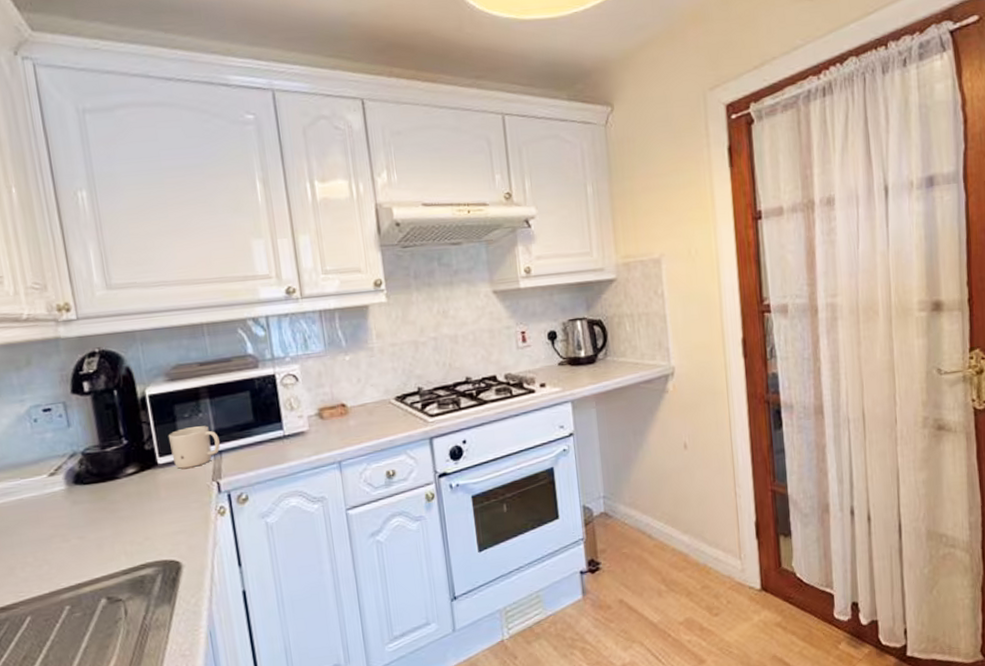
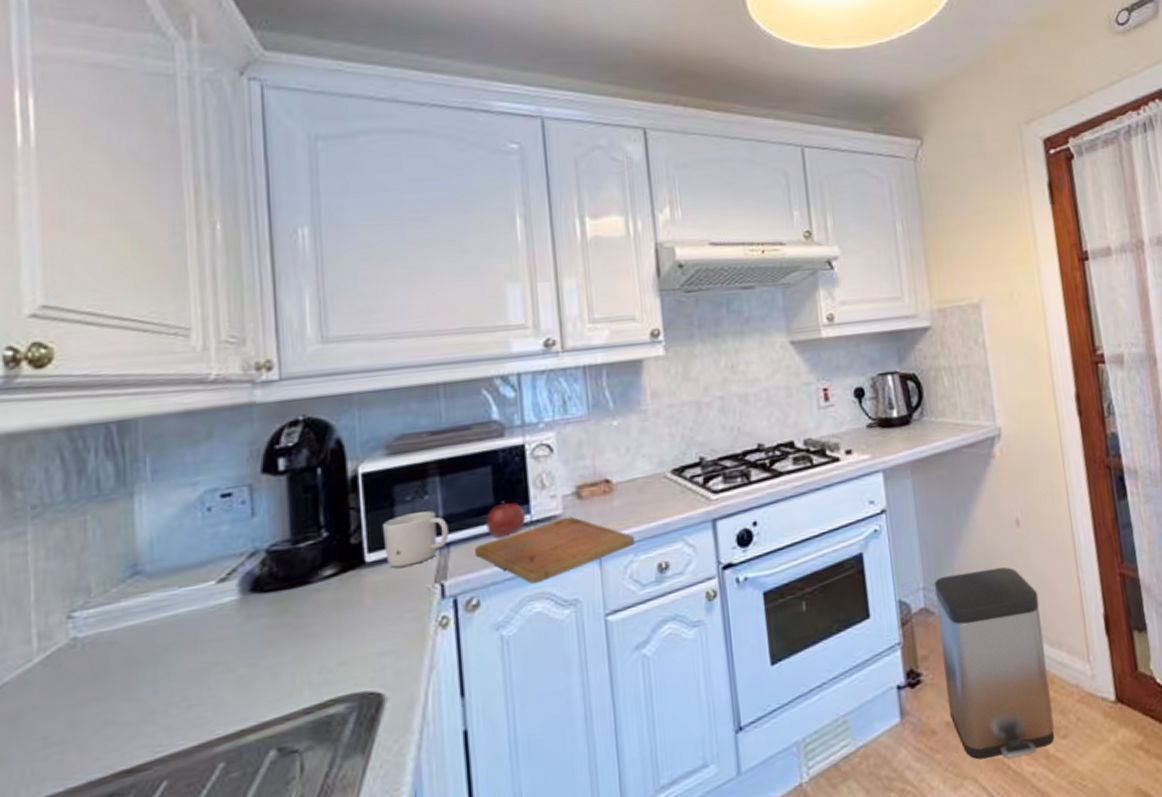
cutting board: none [241,432,368,485] -> present [475,516,635,585]
fruit: none [248,419,280,449] -> present [485,501,526,539]
pedal bin: none [612,481,708,630] -> present [933,567,1054,760]

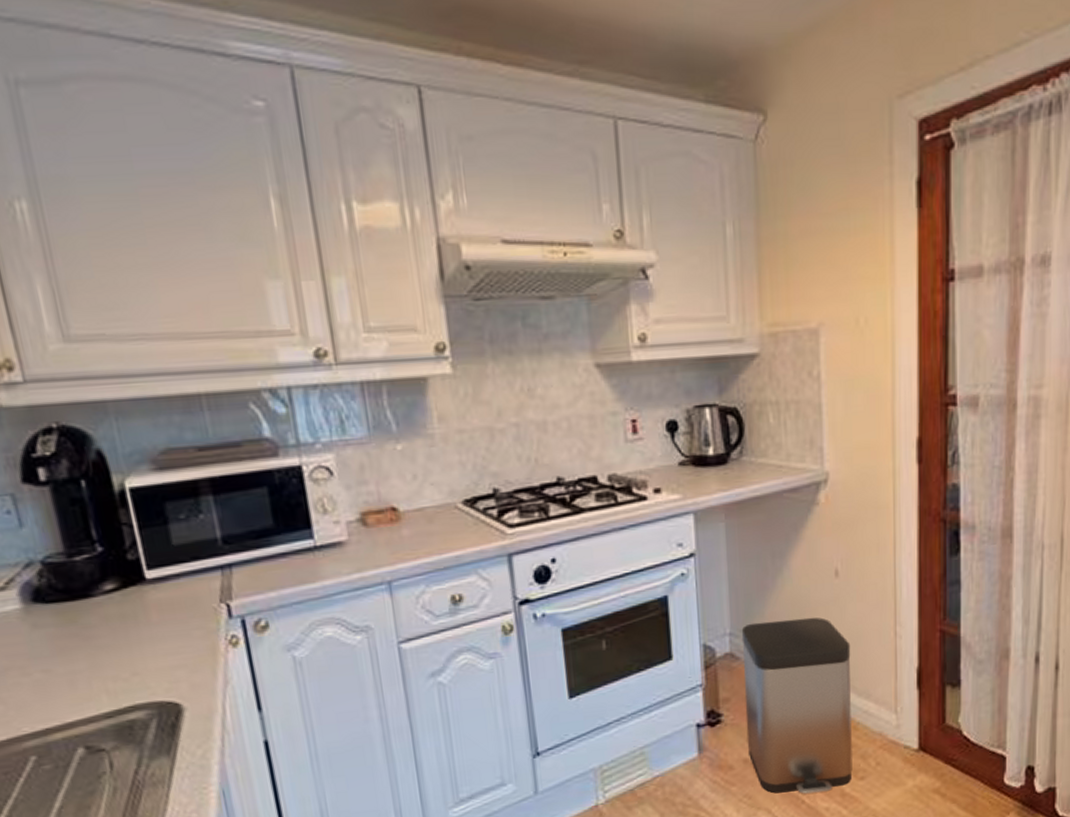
mug: present [382,511,449,568] -> none [157,530,230,586]
cutting board: present [475,516,635,585] -> none [258,543,427,610]
fruit: present [485,501,526,539] -> none [266,524,310,562]

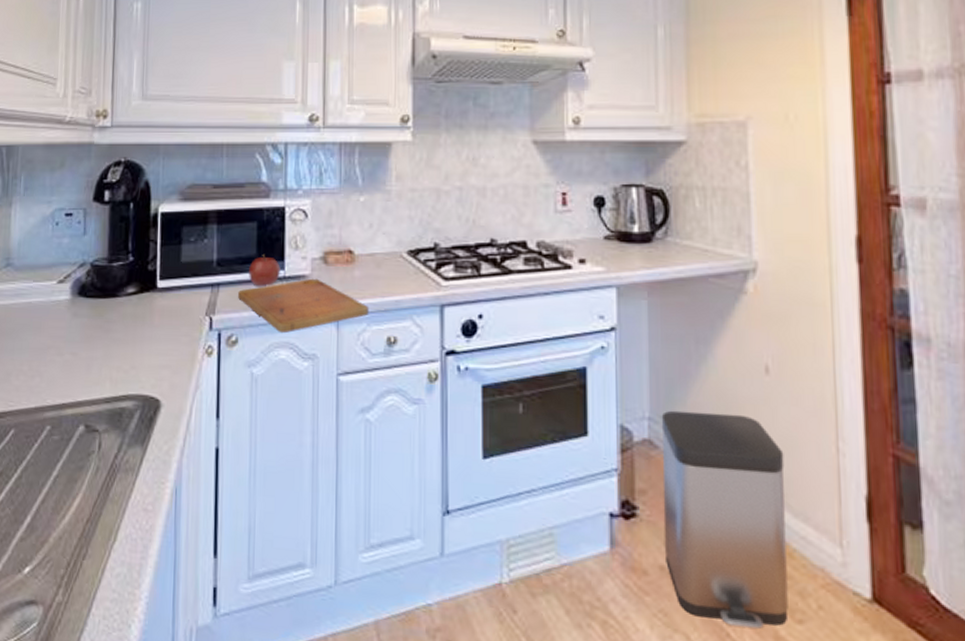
cutting board: none [258,543,427,610] -> present [238,278,369,334]
fruit: none [266,524,310,562] -> present [248,255,281,287]

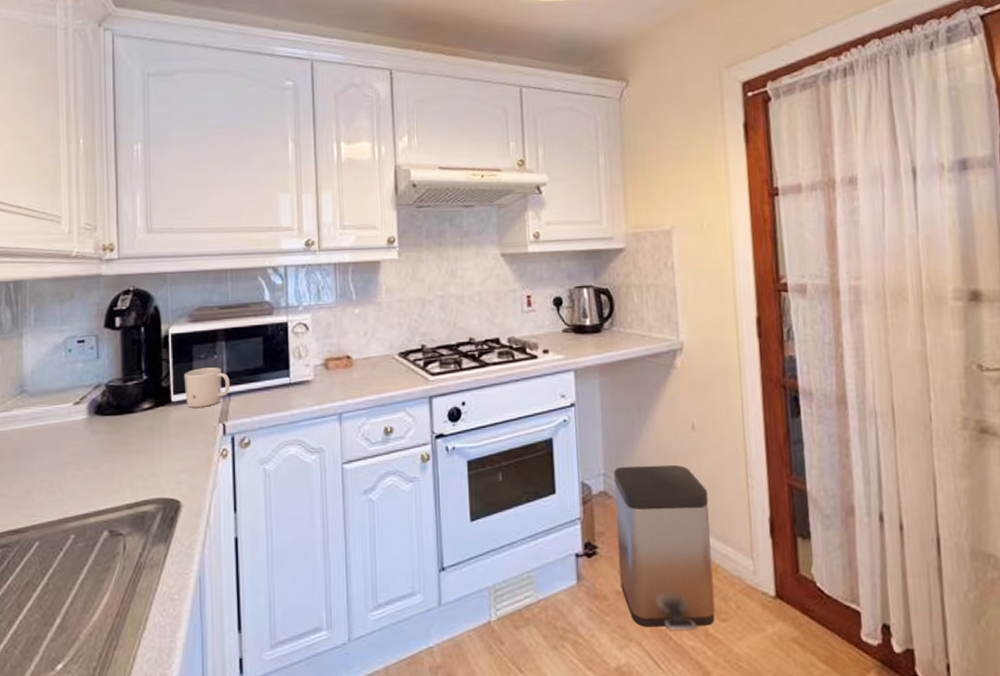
mug: none [171,252,219,297] -> present [184,367,230,408]
cutting board: present [238,278,369,334] -> none [248,382,368,433]
fruit: present [248,255,281,287] -> none [256,365,286,394]

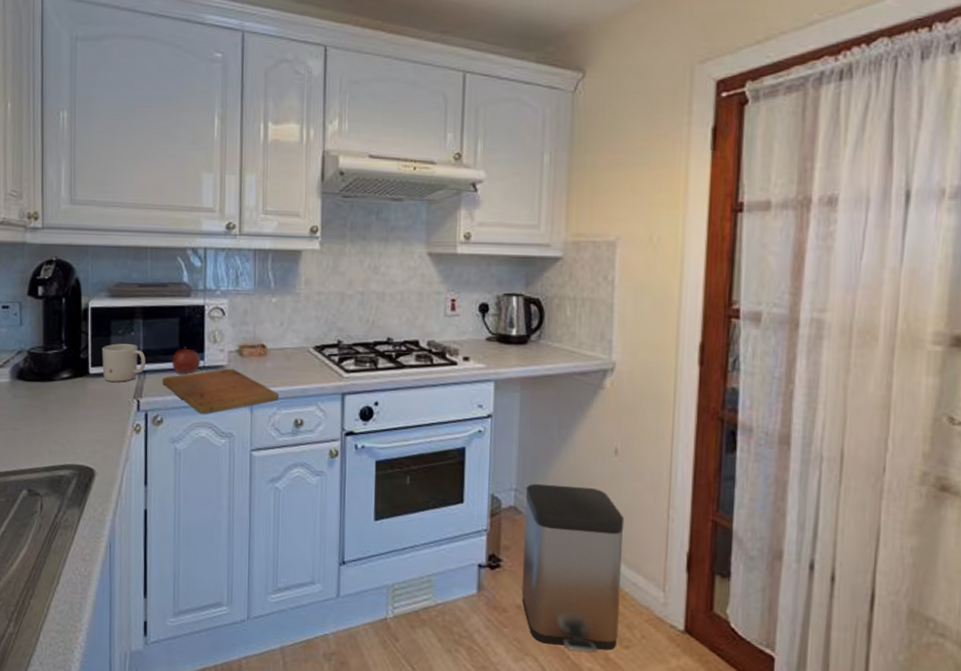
cutting board: none [248,382,368,433] -> present [163,368,279,415]
fruit: none [256,365,286,394] -> present [171,347,201,375]

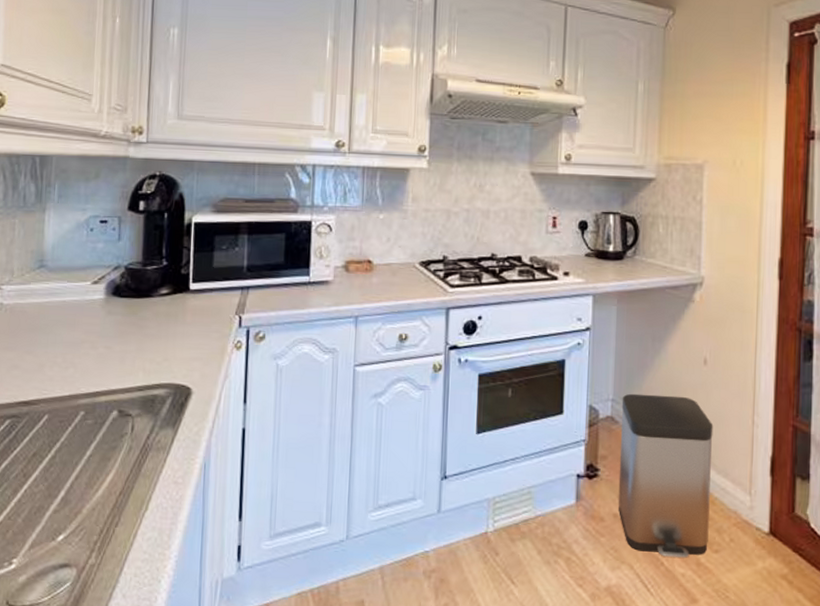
mug: present [101,343,145,382] -> none [203,259,249,298]
cutting board: present [163,368,279,415] -> none [266,283,385,331]
fruit: present [171,347,201,375] -> none [276,262,306,291]

